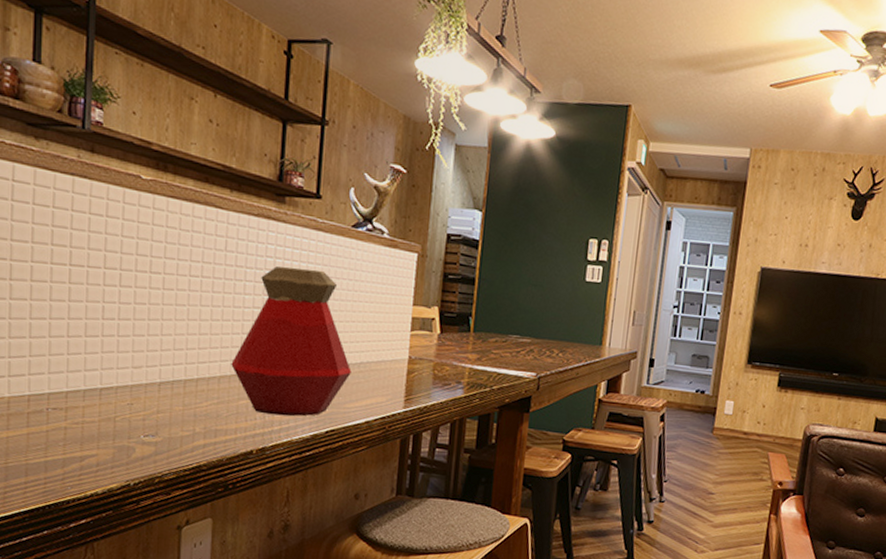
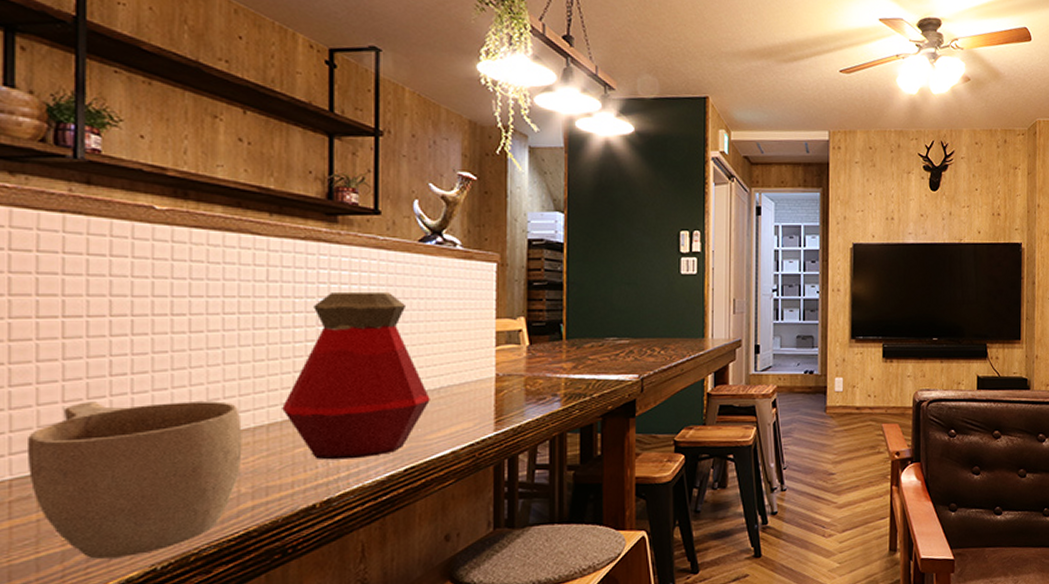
cup: none [41,338,199,471] -> present [26,401,242,559]

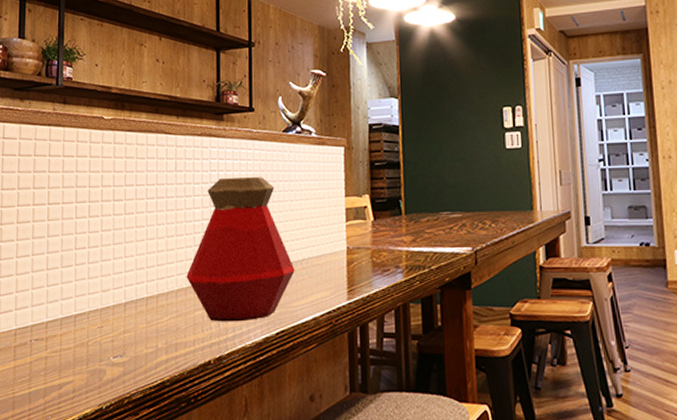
cup: present [26,401,242,559] -> none [25,269,159,396]

